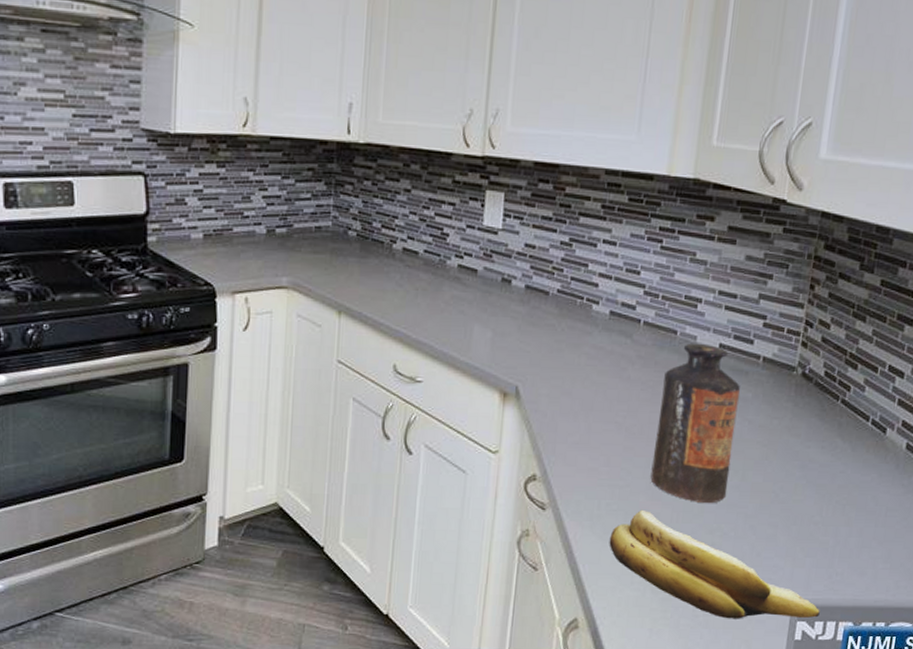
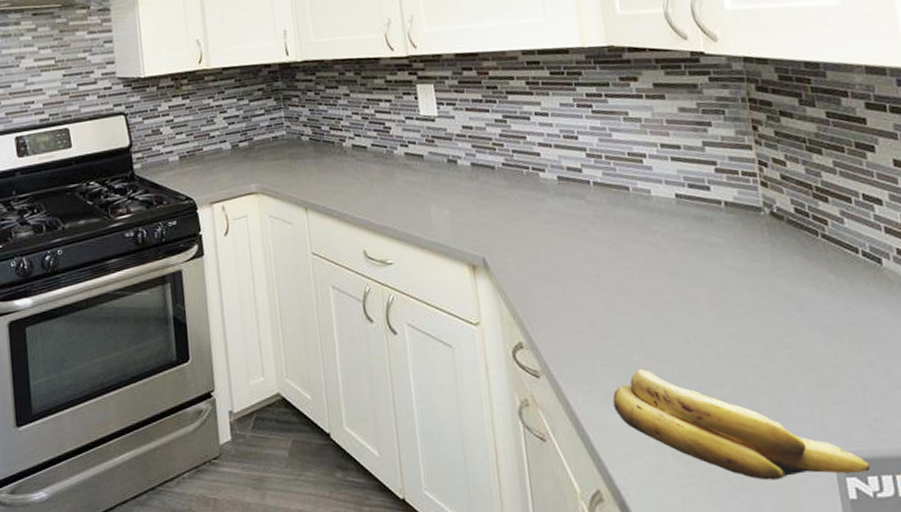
bottle: present [650,343,740,504] -> none [627,196,726,357]

